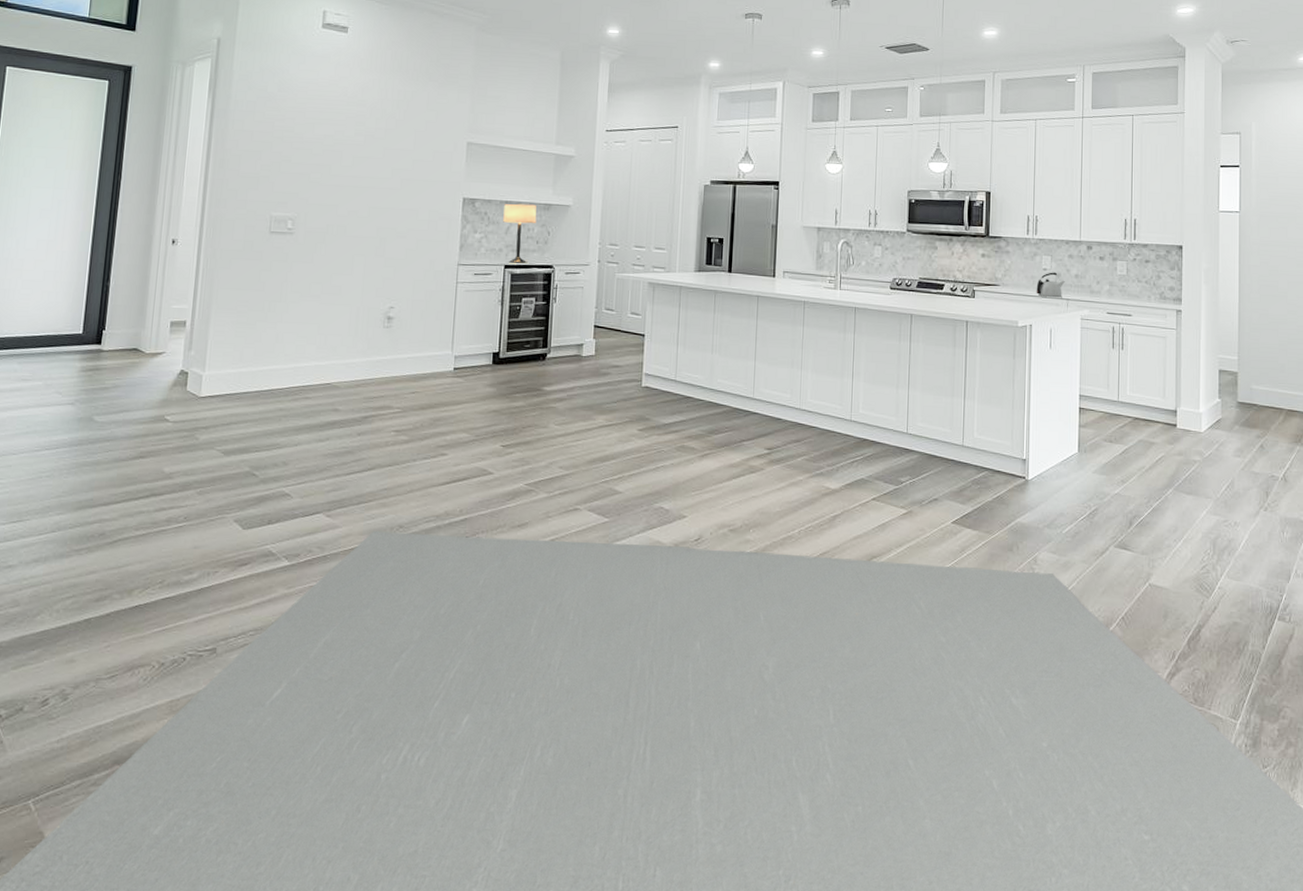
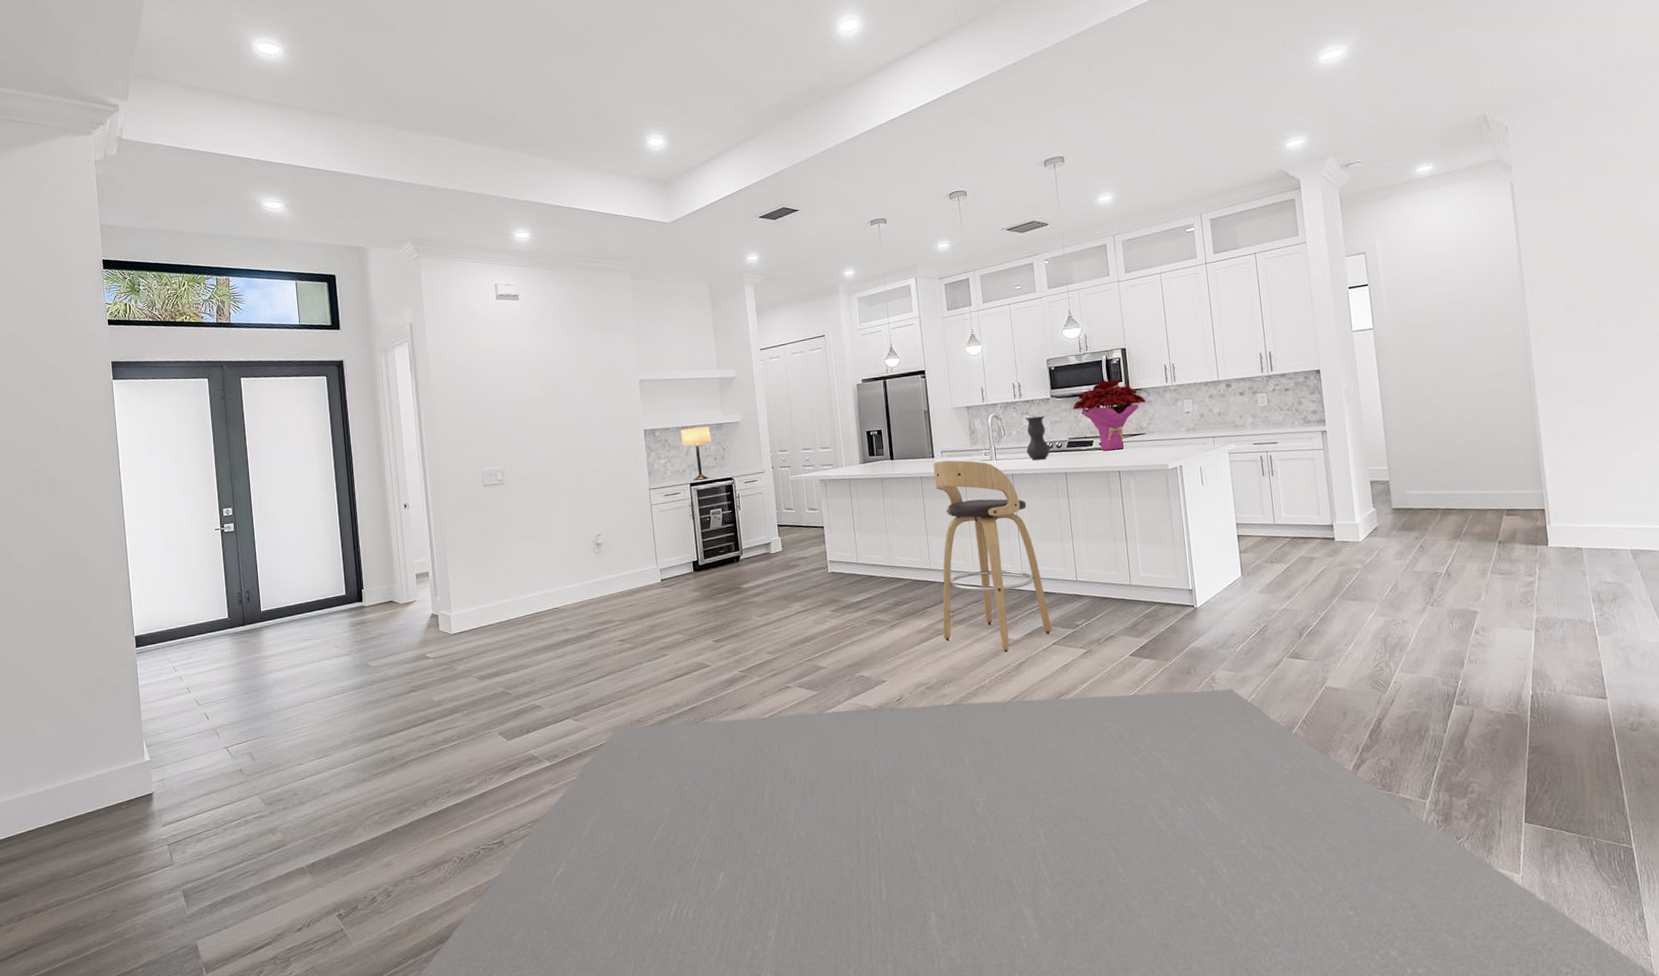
bar stool: none [757,281,874,502] -> present [933,460,1052,653]
vase: none [874,249,899,298] -> present [1024,416,1051,462]
flower bouquet: none [927,222,1004,298] -> present [1072,379,1146,451]
kettle: present [1036,272,1065,299] -> none [1181,413,1209,440]

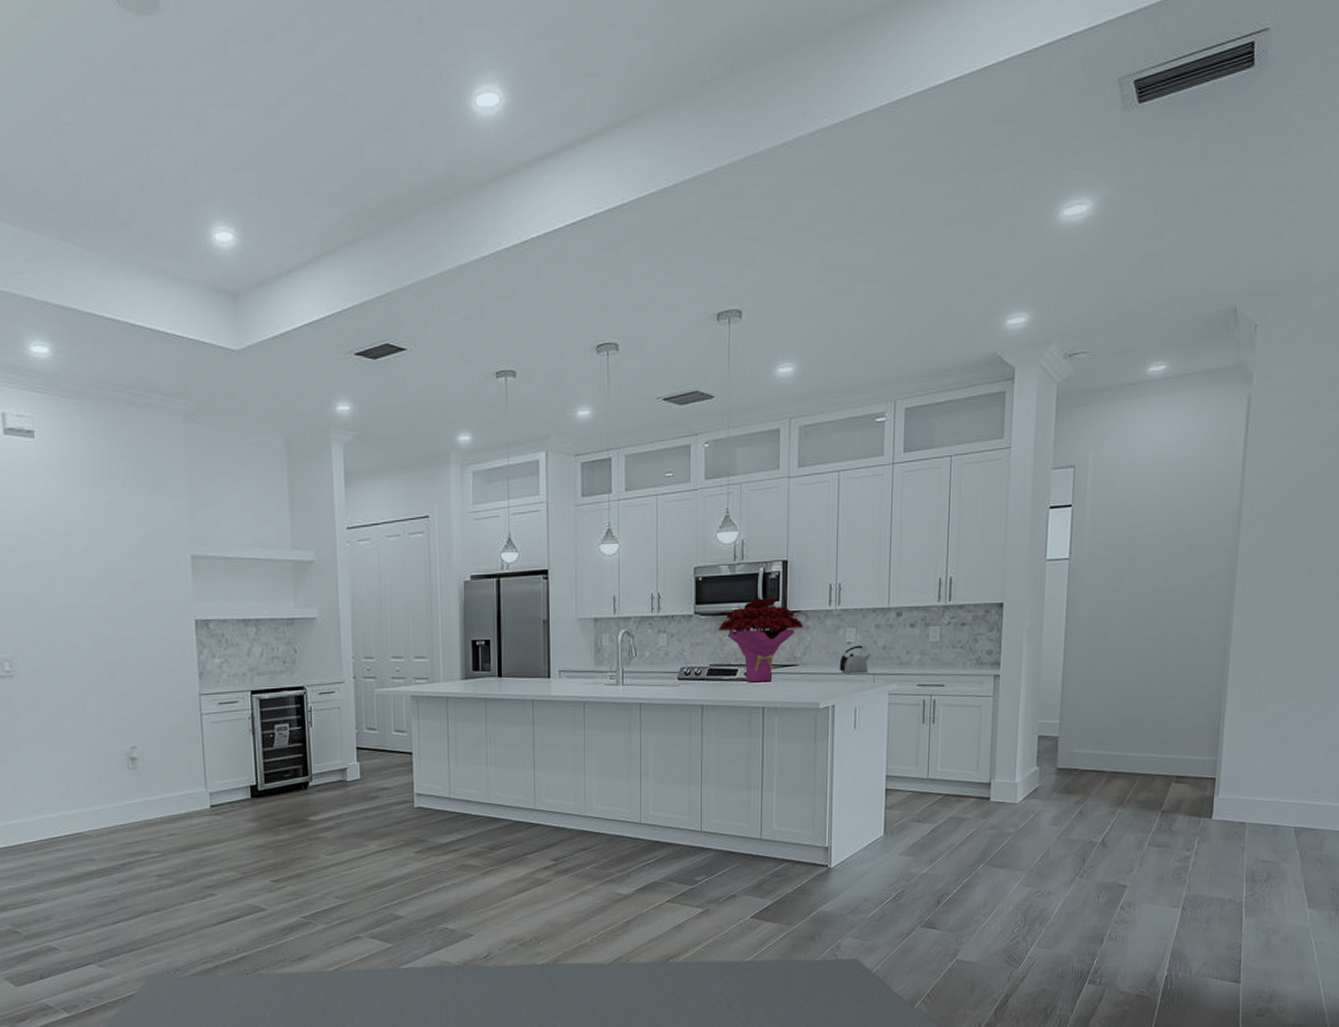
table lamp: present [681,426,712,481] -> none [242,620,281,688]
bar stool: present [933,460,1052,653] -> none [543,681,668,909]
vase: present [1024,416,1051,462] -> none [660,636,688,690]
kettle: none [1181,413,1209,440] -> present [839,645,871,675]

